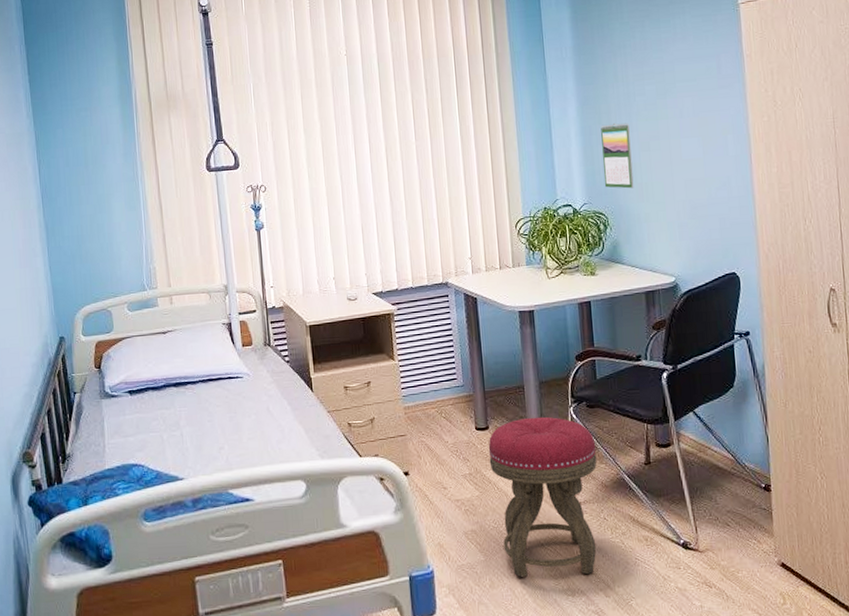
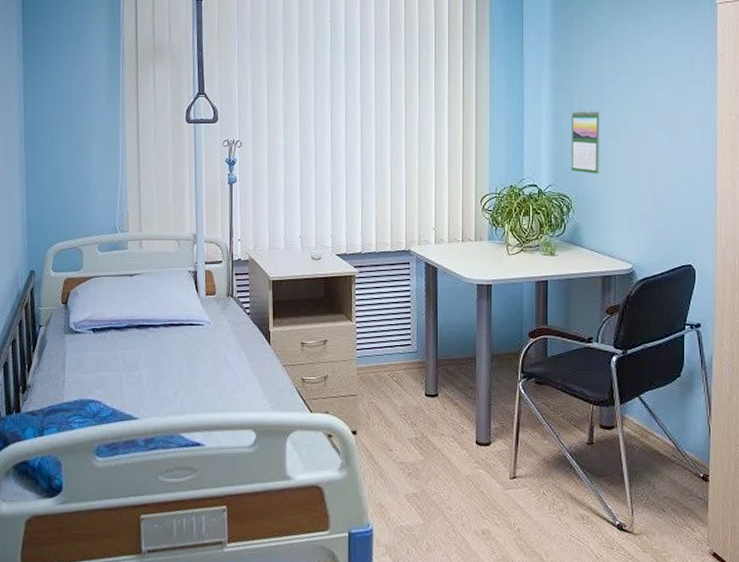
stool: present [488,416,597,577] -> none [436,388,541,547]

